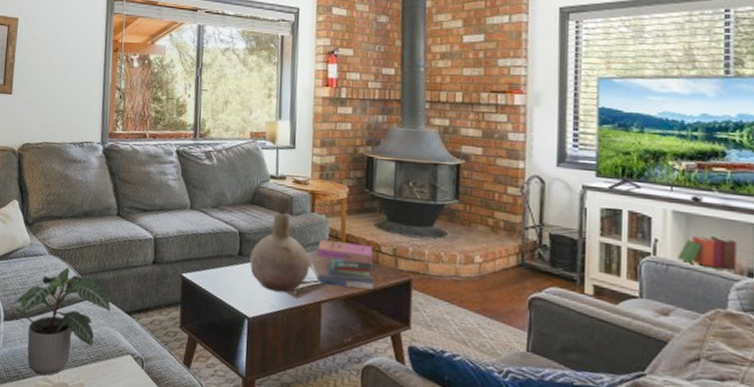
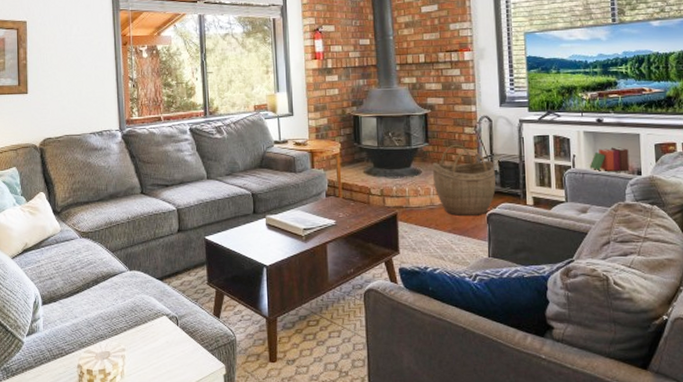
potted plant: present [13,266,111,376] -> none [50,246,144,348]
vase: present [249,211,310,293] -> none [263,170,314,240]
books: present [311,239,376,290] -> none [315,189,368,227]
woven basket: none [461,205,545,299] -> present [433,144,496,216]

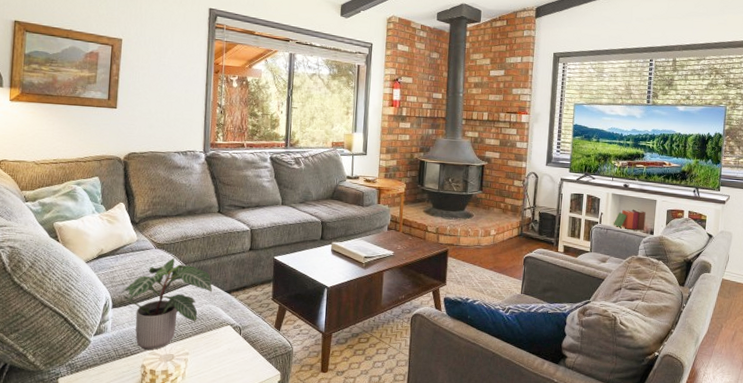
potted plant: none [50,246,144,348] -> present [121,257,213,350]
woven basket: present [433,144,496,216] -> none [482,194,536,258]

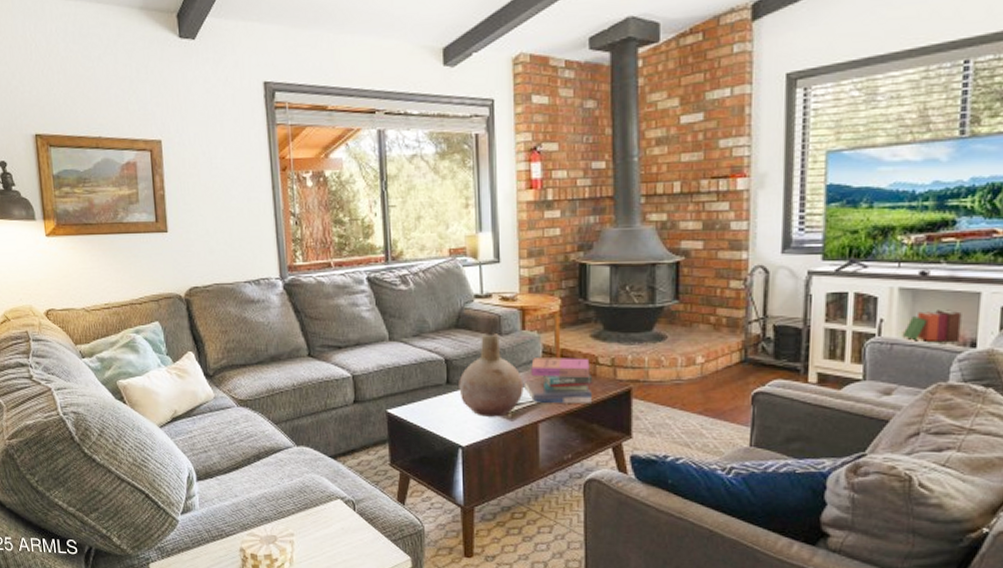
potted plant: present [121,257,213,350] -> none [205,416,314,530]
vase: none [329,203,376,266] -> present [459,332,523,417]
books: none [376,224,423,259] -> present [525,358,593,403]

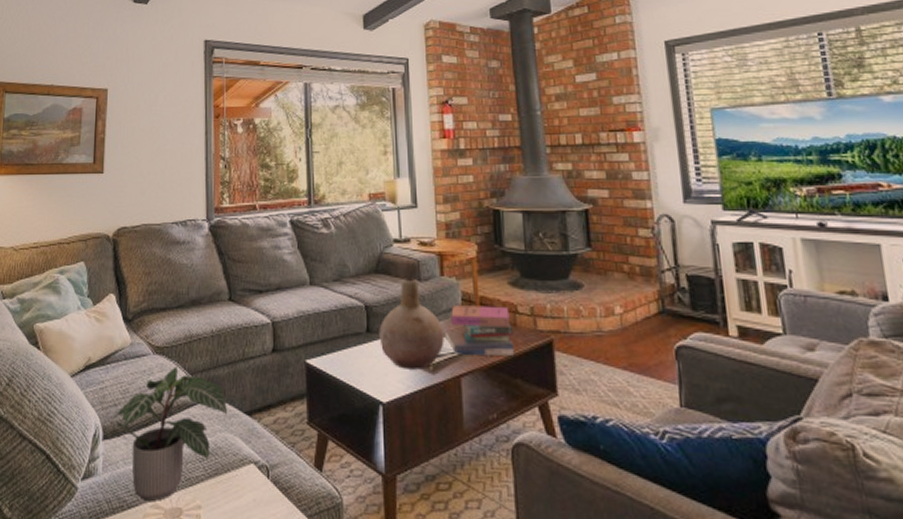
potted plant: none [205,416,314,530] -> present [114,365,228,501]
books: present [902,309,962,341] -> none [813,261,871,294]

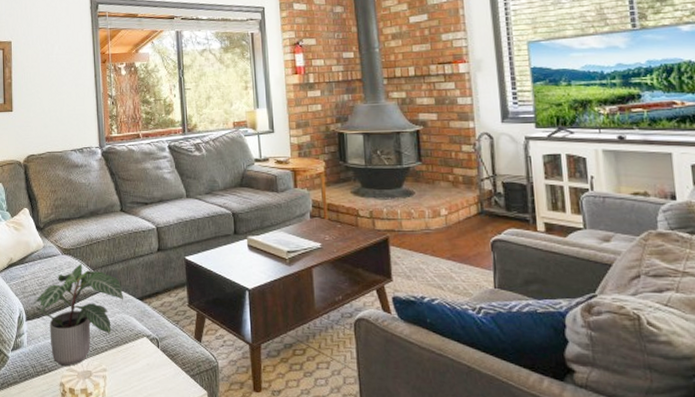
vase: present [379,278,444,370] -> none [244,190,298,263]
books: present [445,305,515,356] -> none [299,211,357,250]

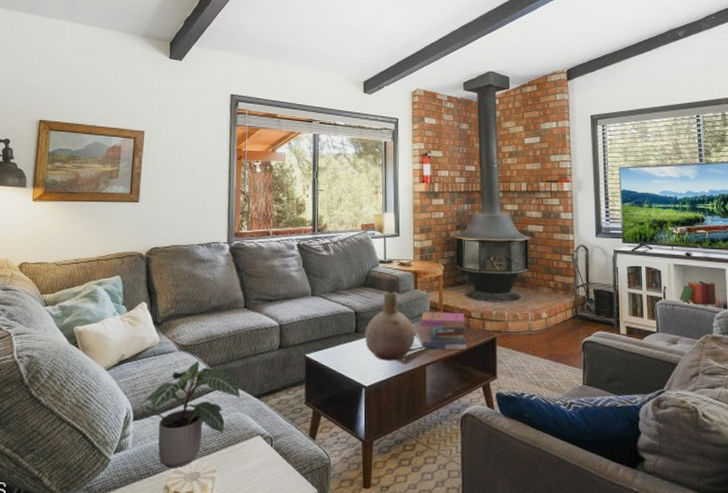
vase: none [244,190,298,263] -> present [365,290,415,361]
books: none [299,211,357,250] -> present [416,312,468,349]
books: none [611,168,661,195] -> present [679,281,716,304]

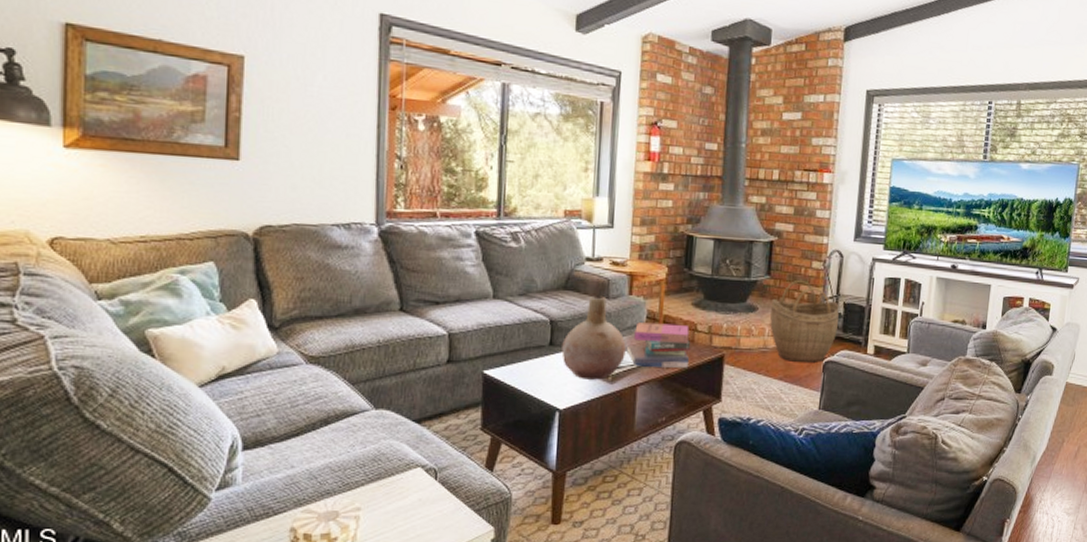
potted plant: present [143,360,241,468] -> none [256,375,395,506]
woven basket: none [532,271,592,343] -> present [770,279,839,363]
books: present [679,281,716,304] -> none [936,297,978,323]

